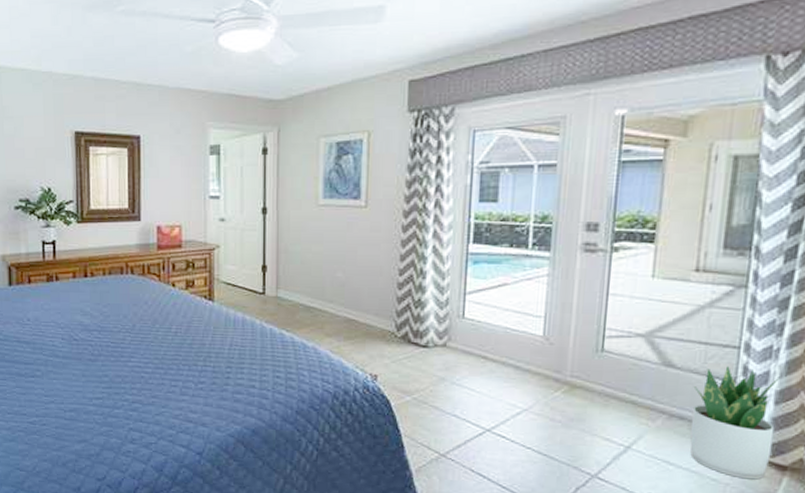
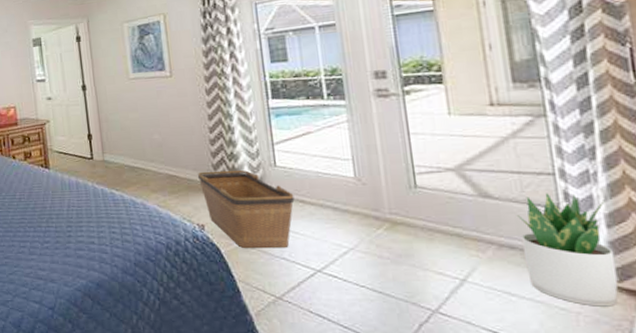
bicycle basket: none [379,317,477,404] -> present [198,169,295,249]

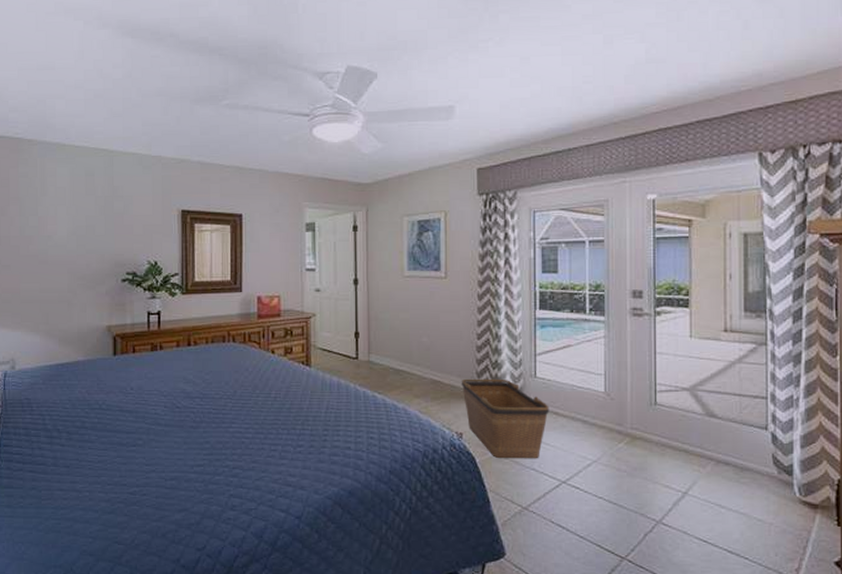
planter: present [516,193,618,307] -> none [733,415,804,518]

